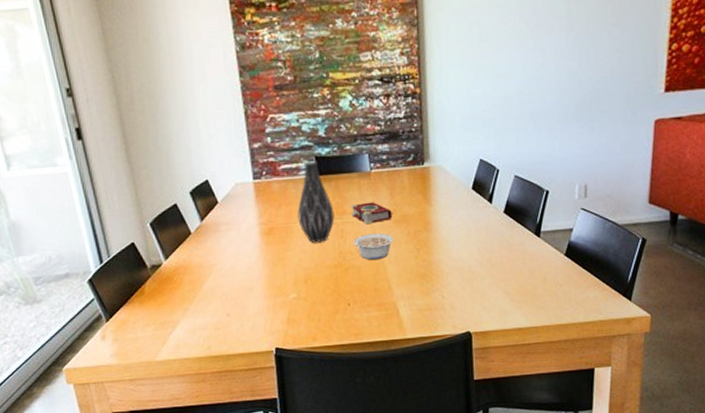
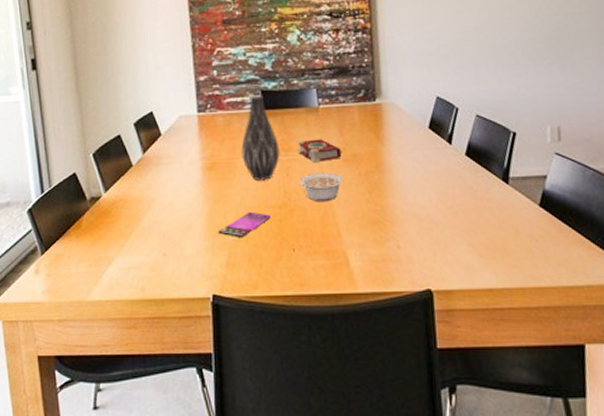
smartphone: none [278,272,327,296] -> present [218,211,271,237]

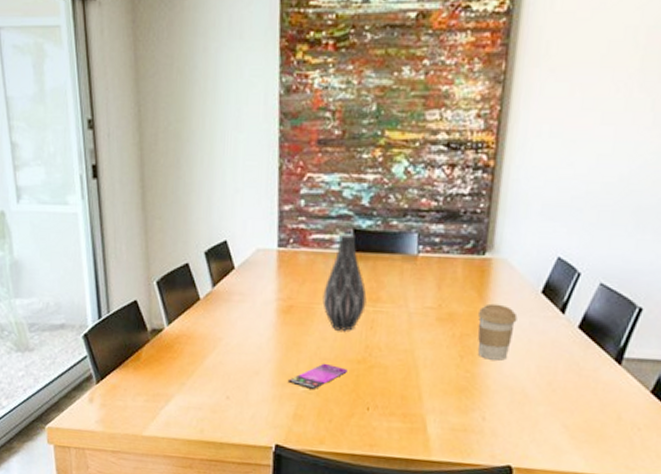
book: present [297,139,342,163] -> none [387,291,437,318]
legume: present [299,172,343,201] -> none [384,329,434,361]
coffee cup: none [377,142,412,192] -> present [477,303,518,361]

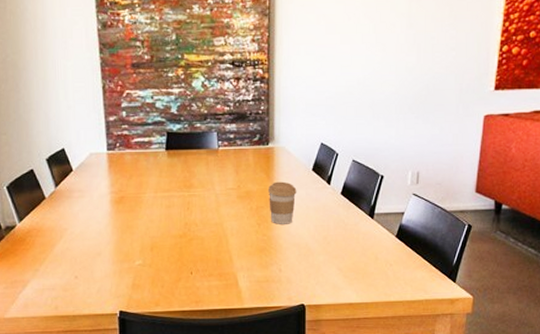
smartphone: present [287,363,347,389] -> none [125,240,172,262]
vase: present [322,234,367,331] -> none [147,136,182,213]

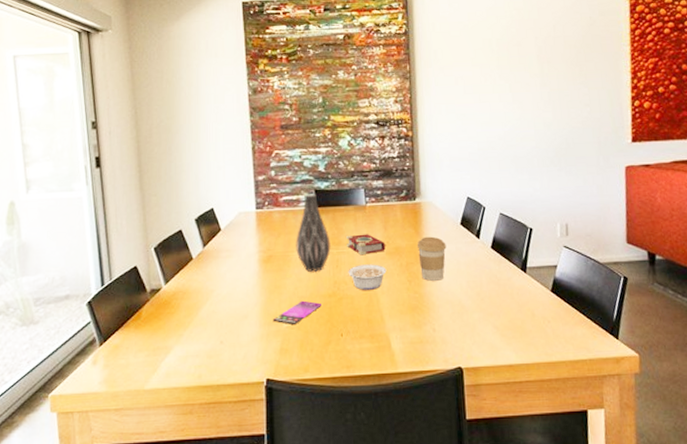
smartphone: none [125,240,172,262] -> present [272,300,321,324]
vase: none [147,136,182,213] -> present [296,194,331,272]
book: none [198,178,237,199] -> present [346,234,386,256]
legume: none [199,207,237,232] -> present [348,264,387,290]

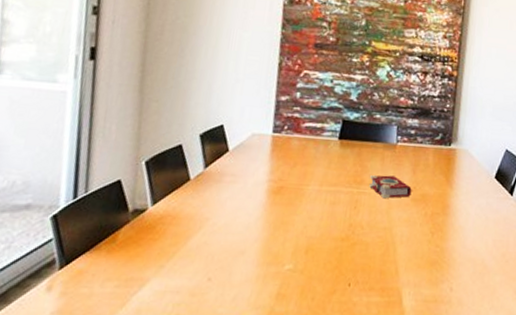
smartphone: present [272,300,321,324] -> none [273,241,332,267]
vase: present [296,194,331,272] -> none [311,123,352,211]
legume: present [348,264,387,290] -> none [366,208,409,238]
coffee cup: present [417,236,447,281] -> none [445,186,477,236]

